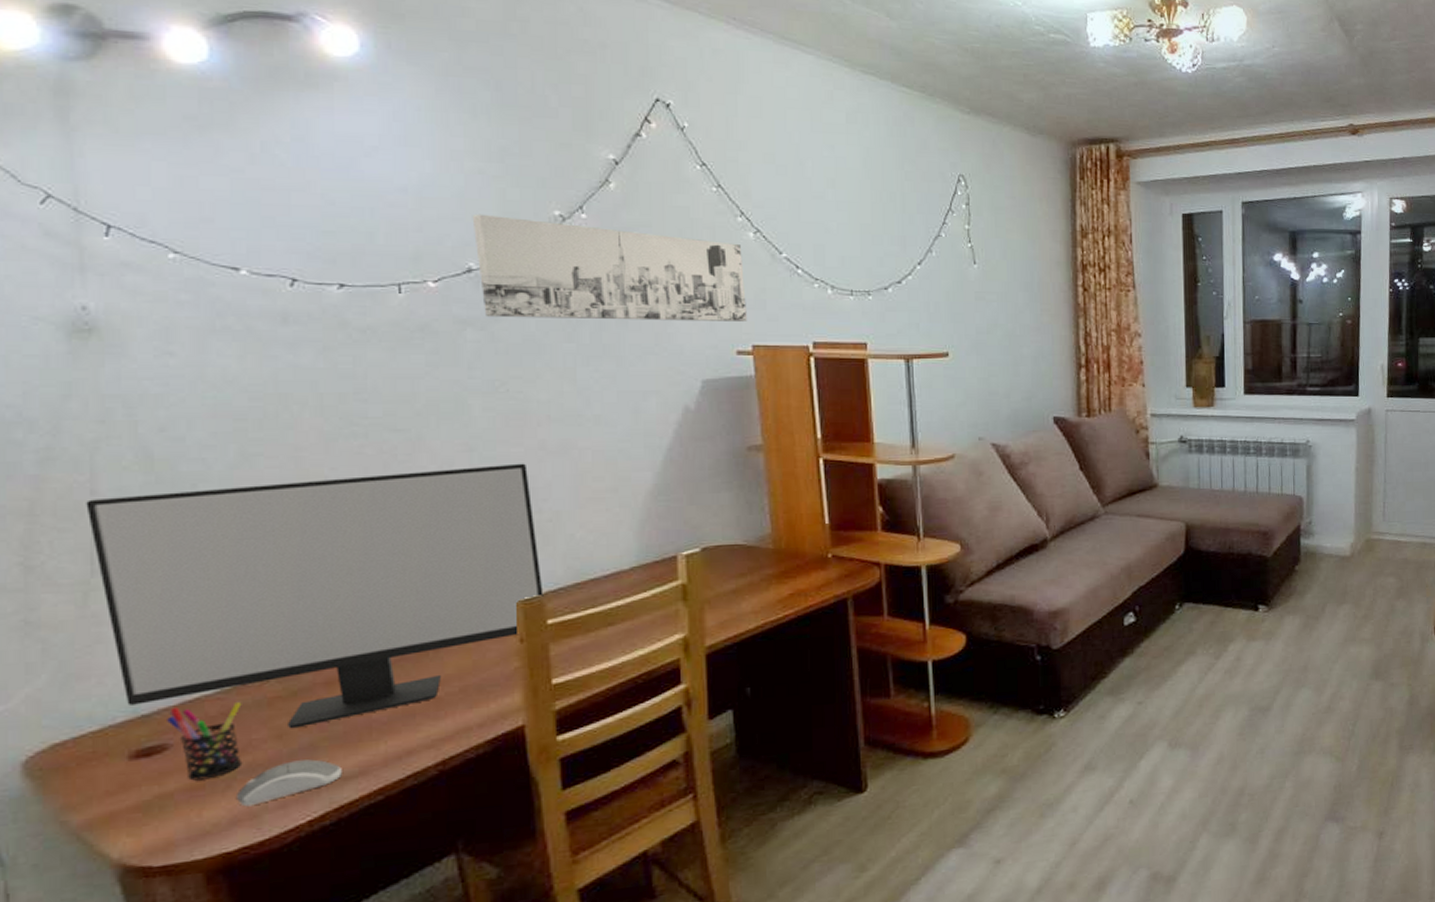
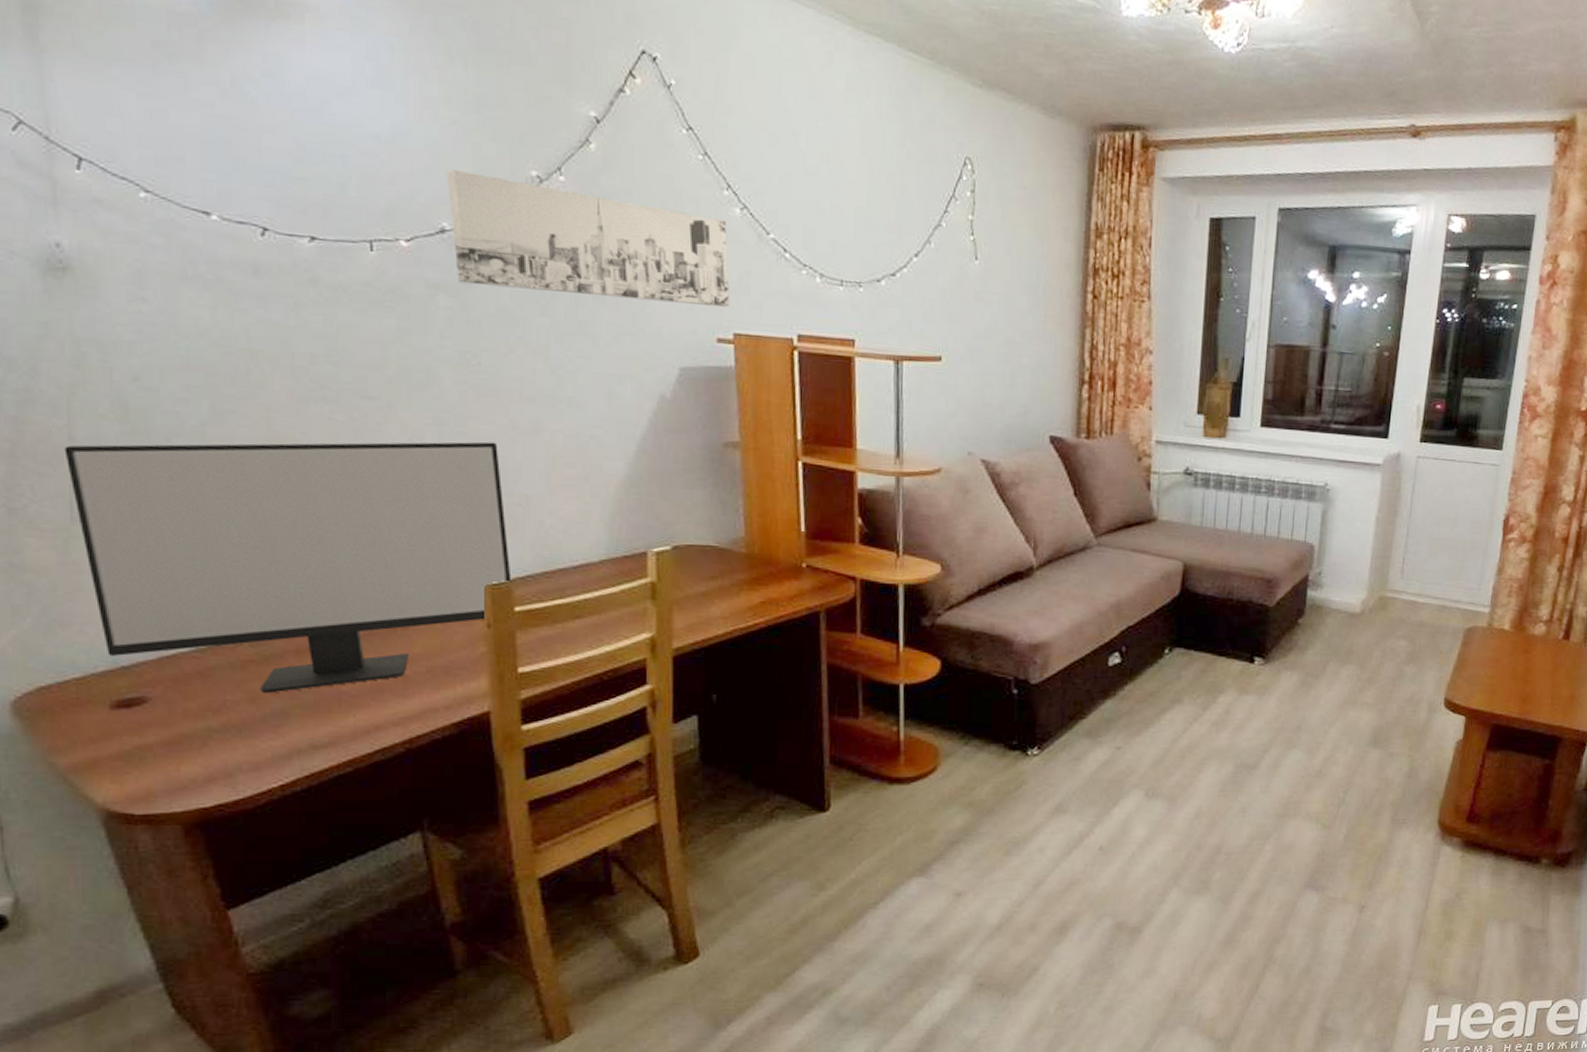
pen holder: present [167,702,243,781] -> none [146,661,218,735]
computer mouse: present [235,759,342,807] -> none [211,725,312,766]

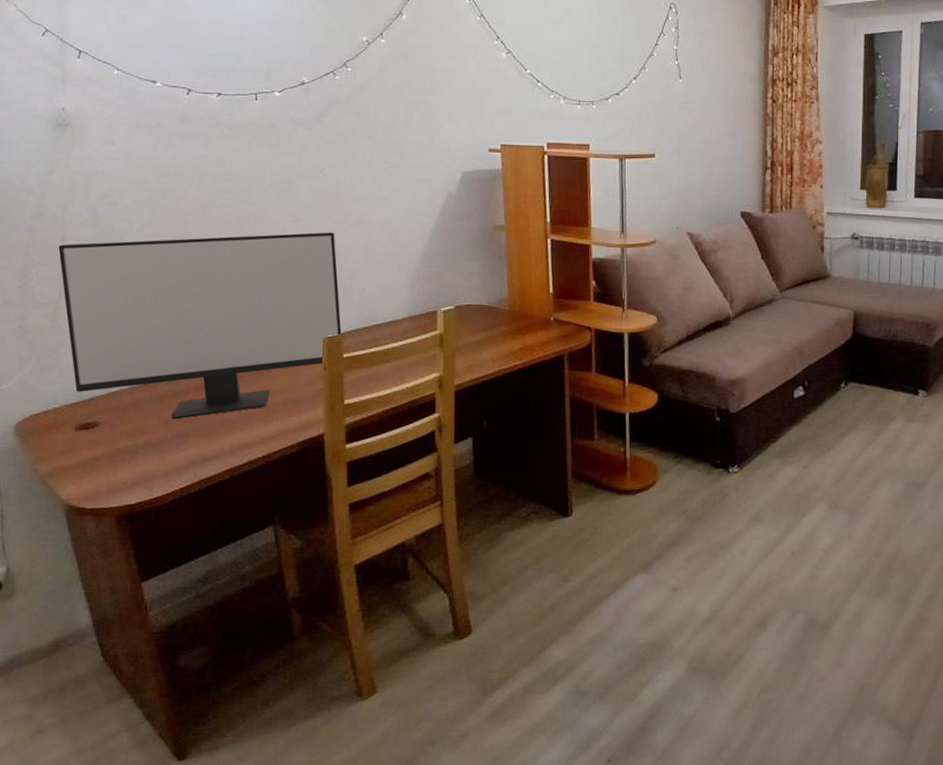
wall art: present [446,169,729,307] -> none [306,40,498,125]

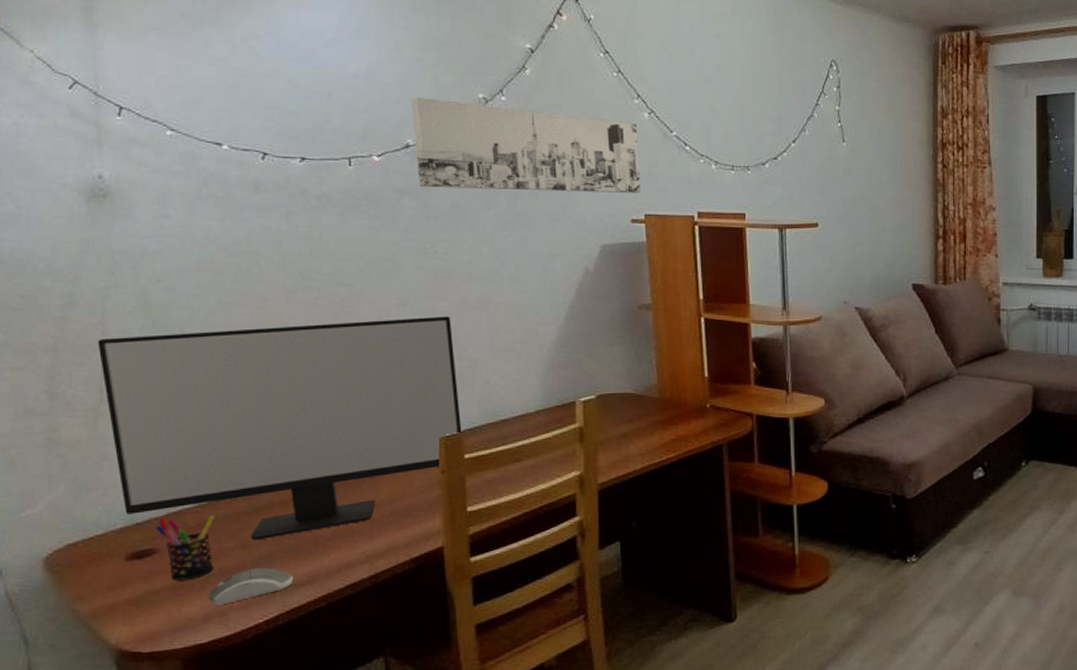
pen holder: none [99,396,144,450] -> present [156,516,215,581]
computer mouse: none [137,443,203,473] -> present [208,567,293,606]
wall art: none [306,40,498,125] -> present [410,96,641,193]

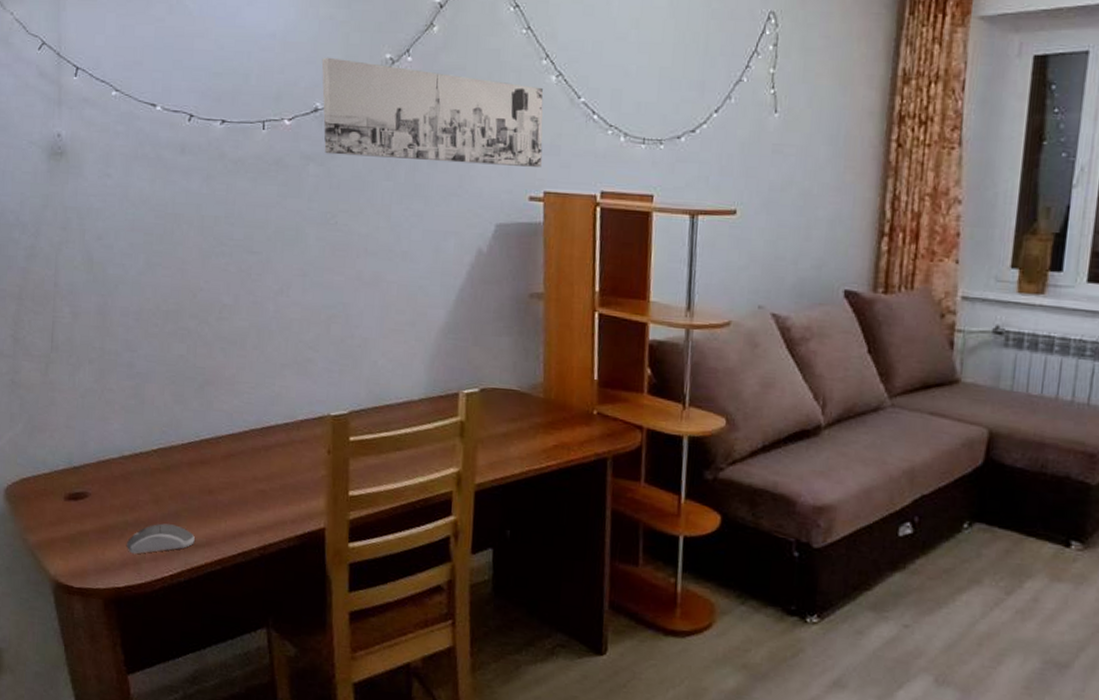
computer monitor: present [98,316,462,541] -> none [51,290,349,498]
pen holder: present [156,516,215,581] -> none [89,464,135,526]

